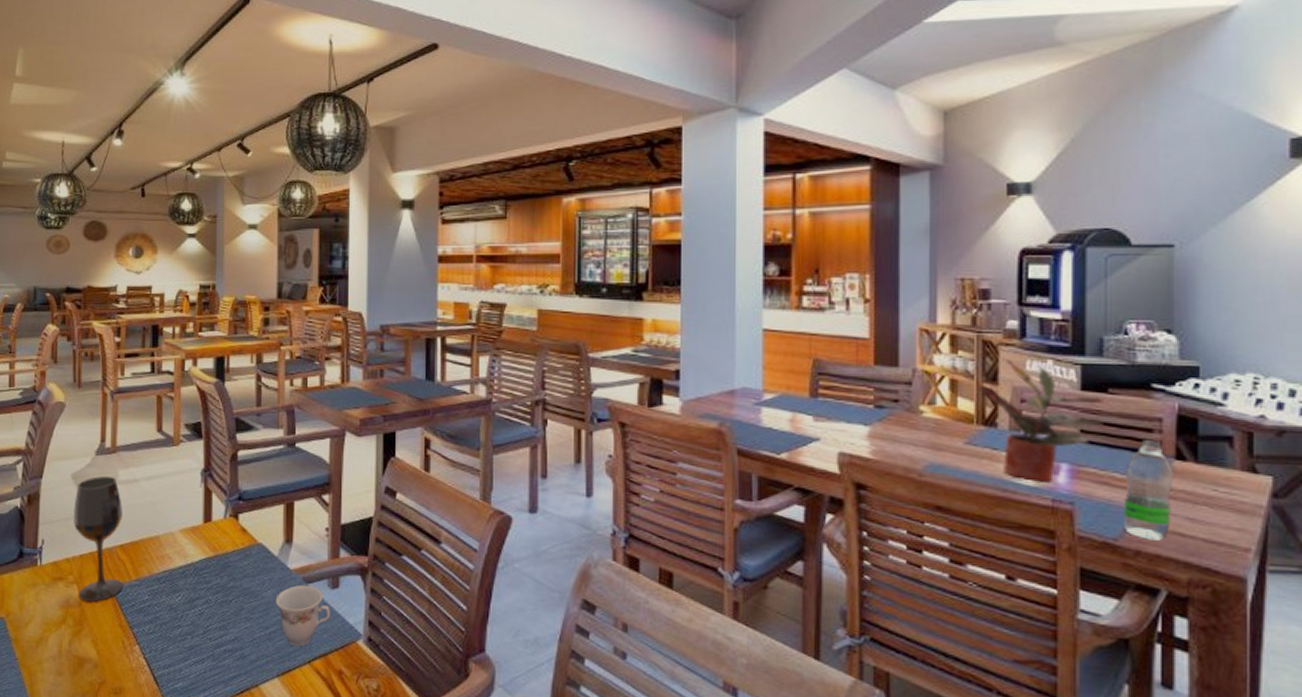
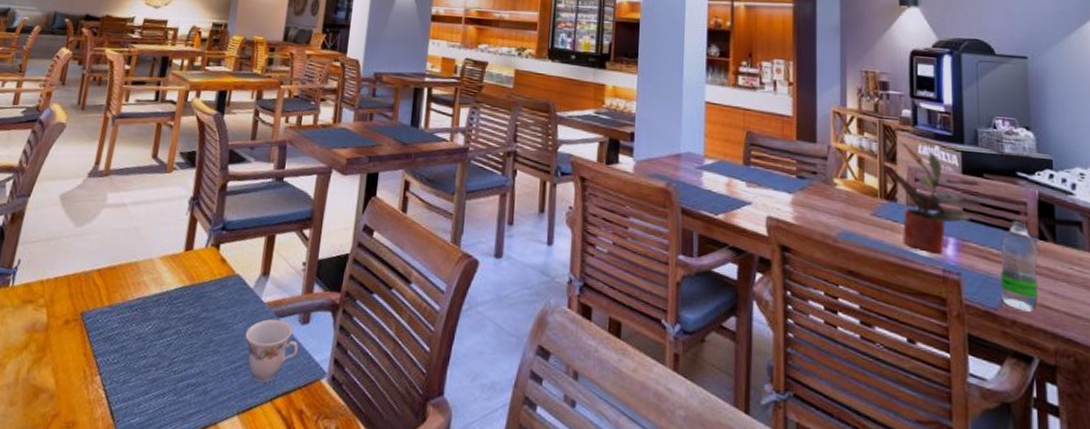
wine glass: present [73,475,124,603] -> none [46,198,107,328]

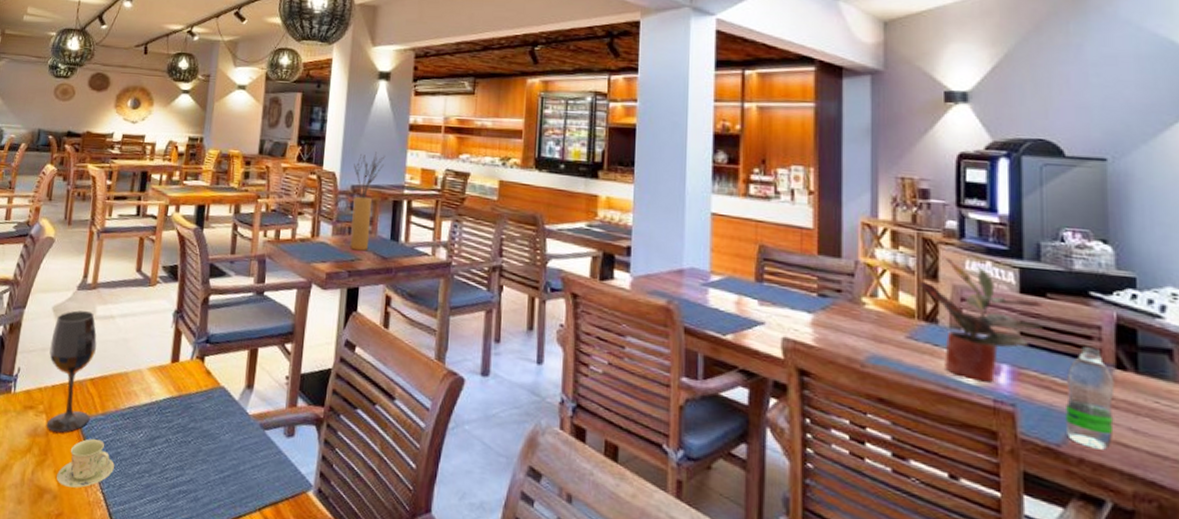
wine glass: none [46,198,107,328] -> present [46,310,97,433]
cup and saucer: none [54,332,119,386] -> present [56,438,115,489]
teacup: present [245,318,299,384] -> none [232,430,285,494]
vase: none [371,40,408,138] -> present [350,151,386,252]

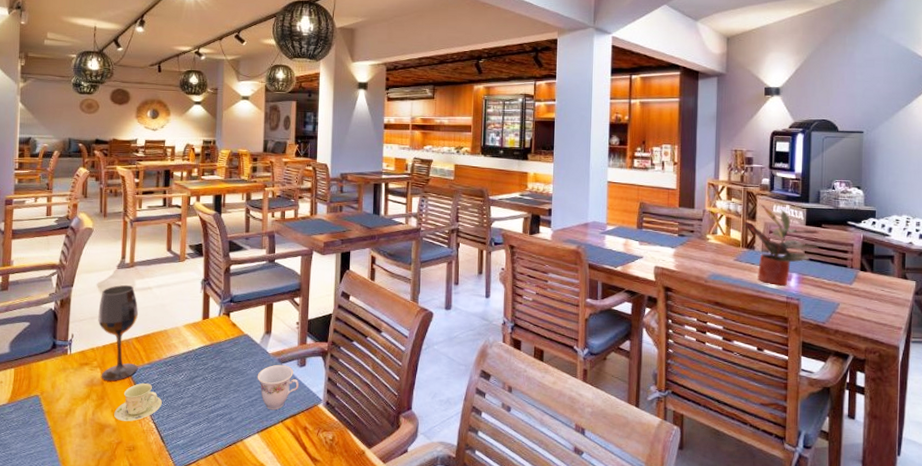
teacup: none [232,430,285,494] -> present [257,364,299,411]
vase: present [350,151,386,252] -> none [342,146,367,225]
bottle: present [1064,347,1115,450] -> none [828,258,859,323]

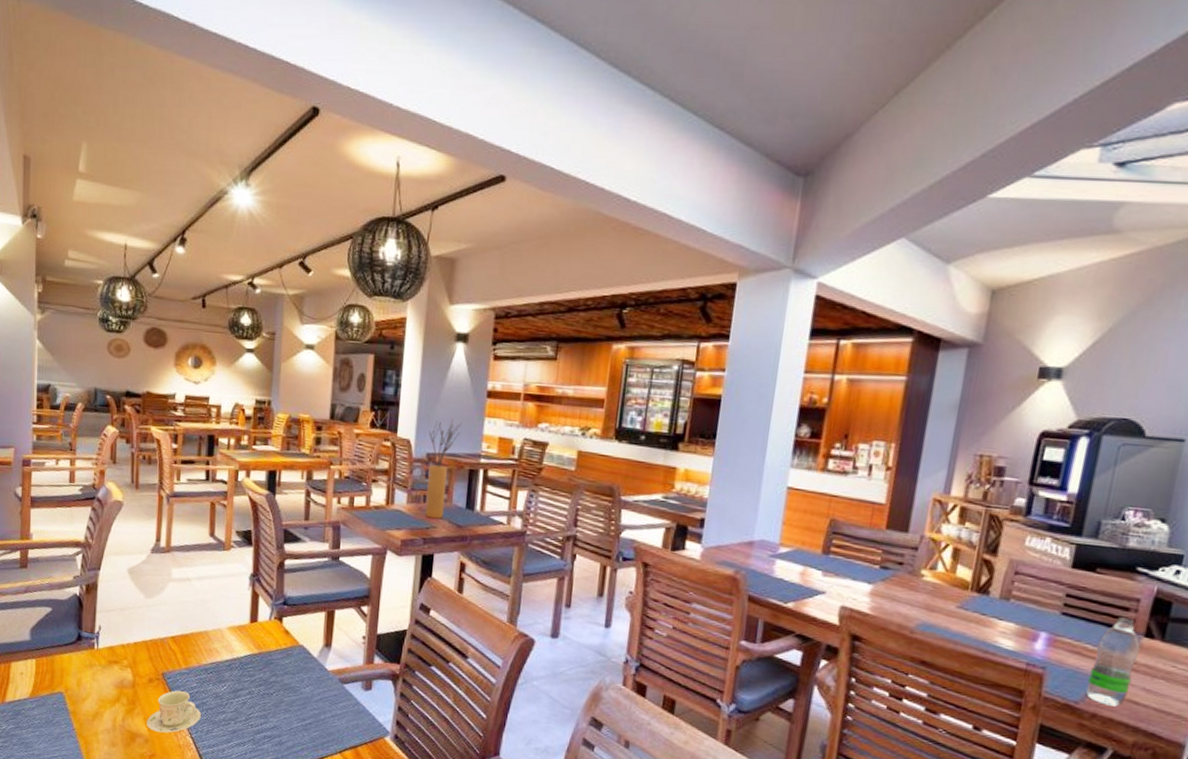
wine glass: present [98,284,139,382] -> none [128,572,176,685]
teacup: present [257,364,299,411] -> none [312,684,363,739]
vase: none [342,146,367,225] -> present [425,419,462,520]
potted plant: present [743,203,823,286] -> none [978,531,1096,648]
bottle: none [828,258,859,323] -> present [1086,617,1141,707]

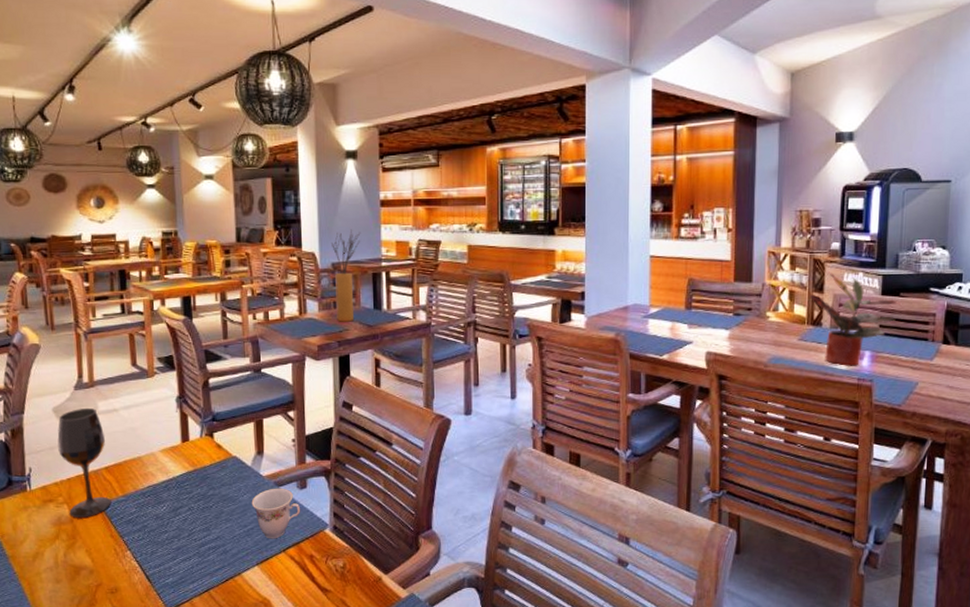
wine glass: none [128,572,176,685] -> present [57,407,112,519]
cup and saucer: present [147,690,201,734] -> none [89,517,144,561]
teacup: none [312,684,363,739] -> present [251,488,301,539]
potted plant: none [978,531,1096,648] -> present [809,271,901,366]
bottle: present [1086,617,1141,707] -> none [905,330,941,404]

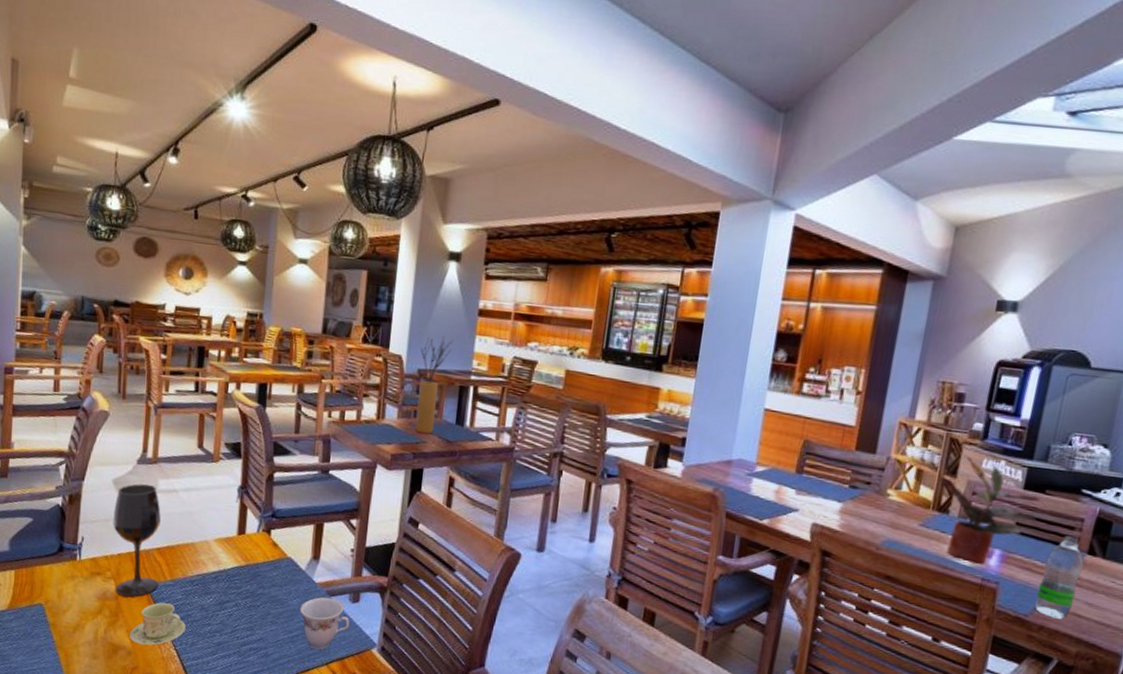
cup and saucer: none [89,517,144,561] -> present [129,602,186,646]
bottle: none [905,330,941,404] -> present [1034,536,1084,619]

